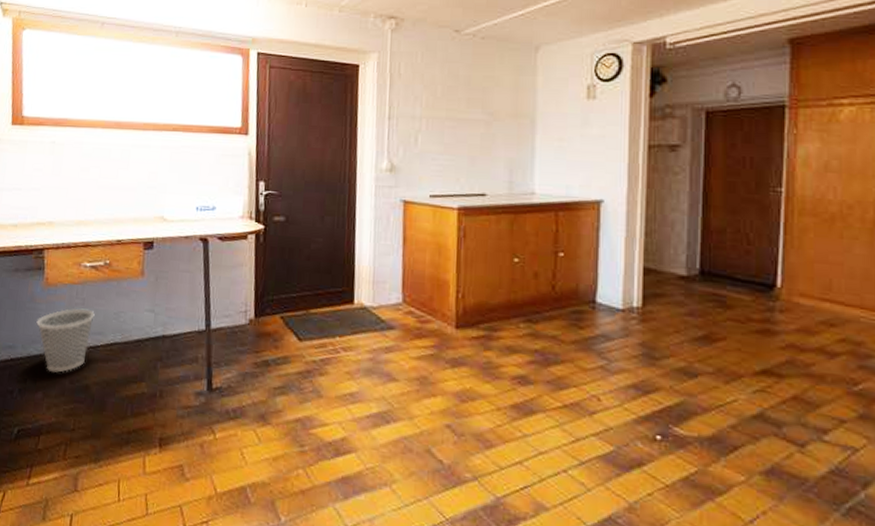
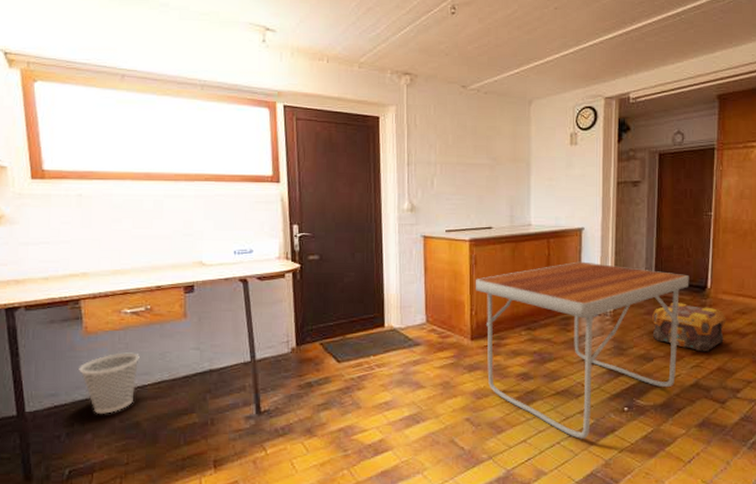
folding table: none [464,241,750,471] -> present [476,261,689,439]
storage box: none [696,303,806,373] -> present [652,303,726,352]

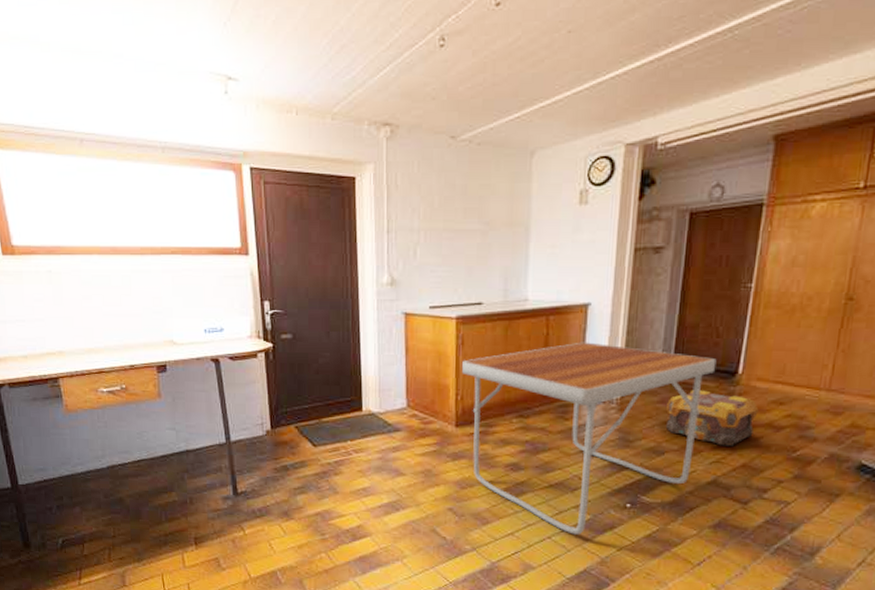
wastebasket: present [79,352,140,414] -> none [63,431,119,489]

